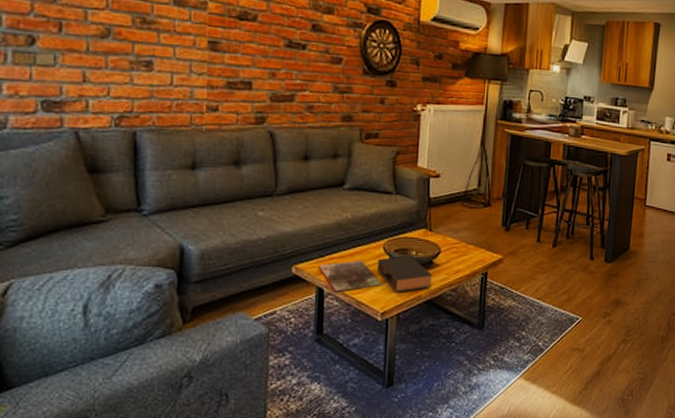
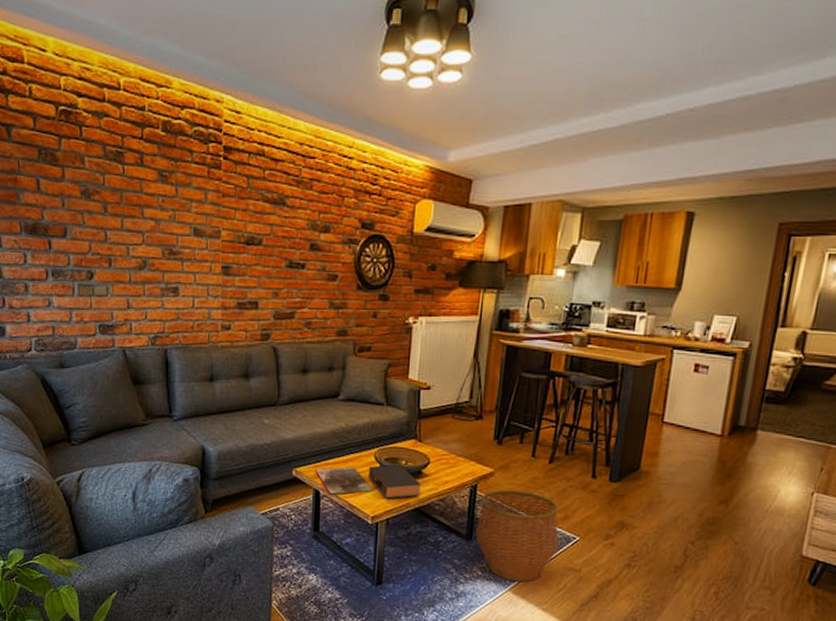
basket: none [487,274,564,367] -> present [475,489,559,582]

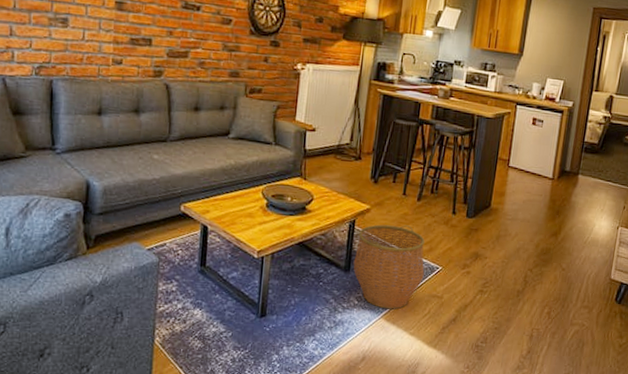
magazine: present [315,467,373,495] -> none [204,203,260,230]
book: present [369,464,421,499] -> none [256,201,305,234]

